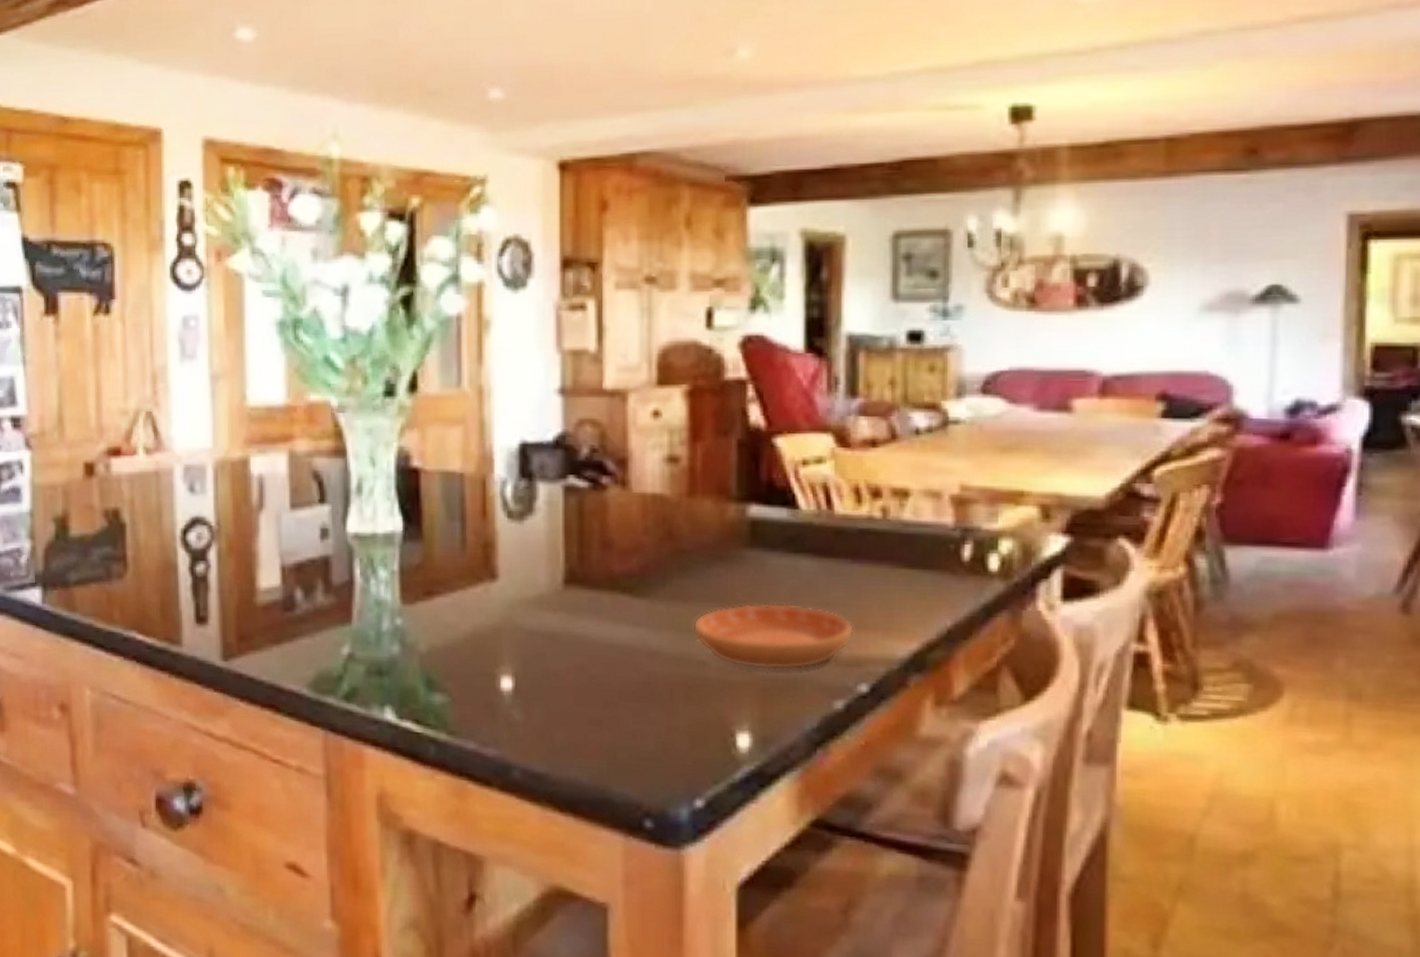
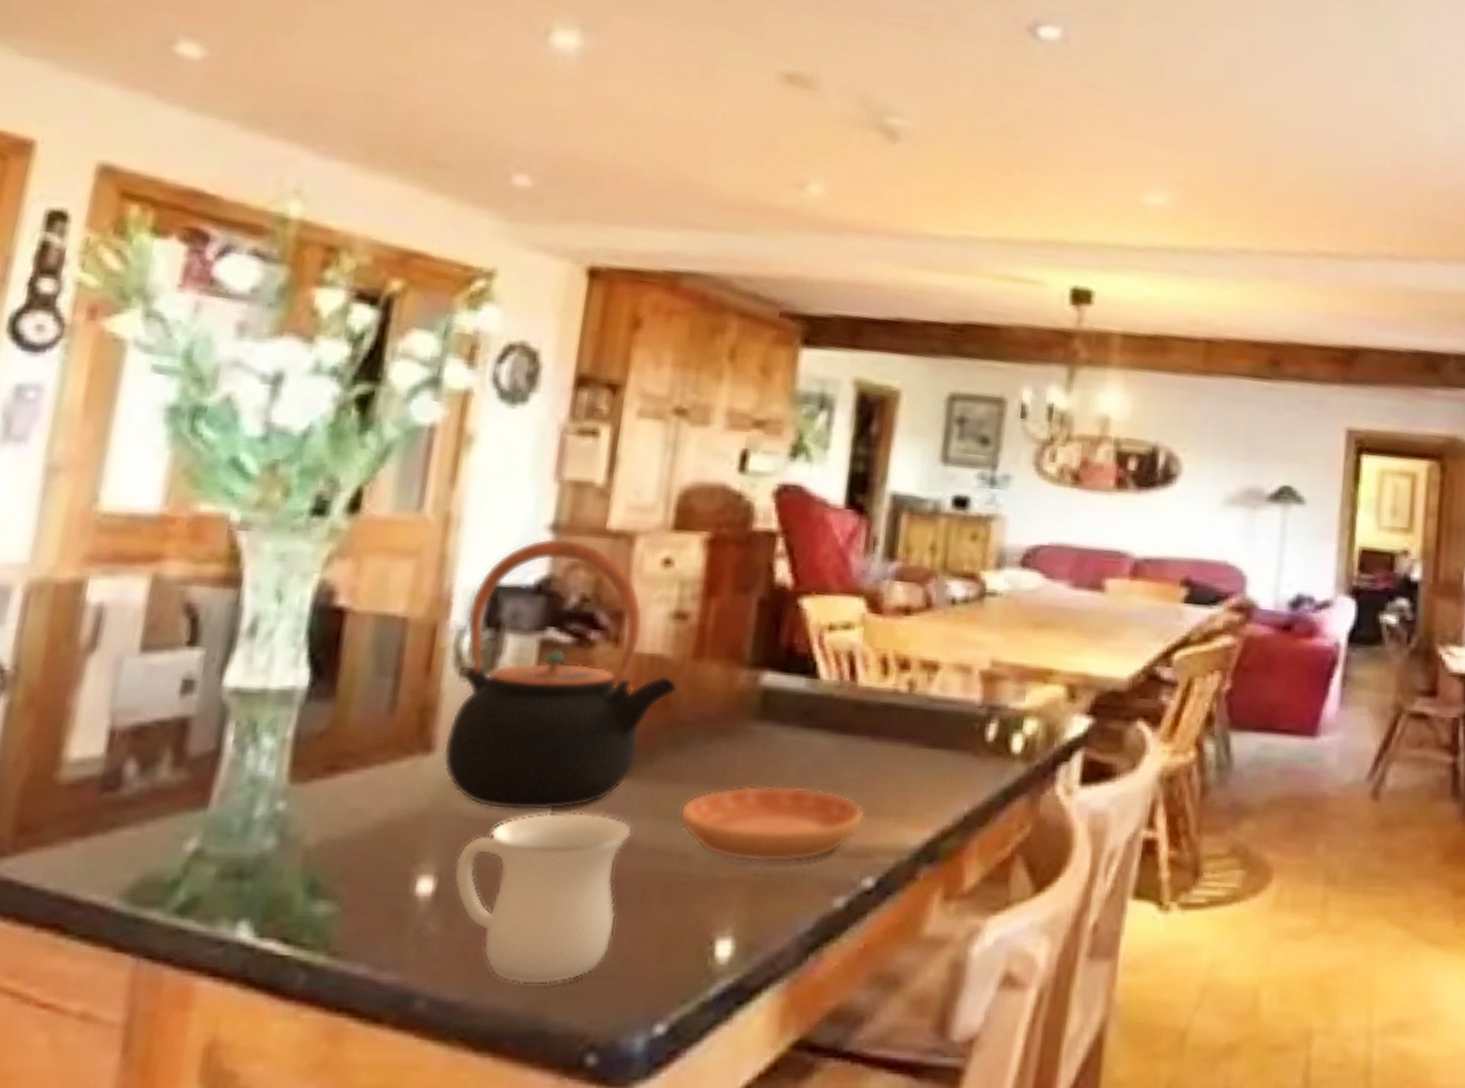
teapot: none [505,400,679,625] -> present [443,538,678,811]
mug: none [525,626,656,763] -> present [453,812,632,984]

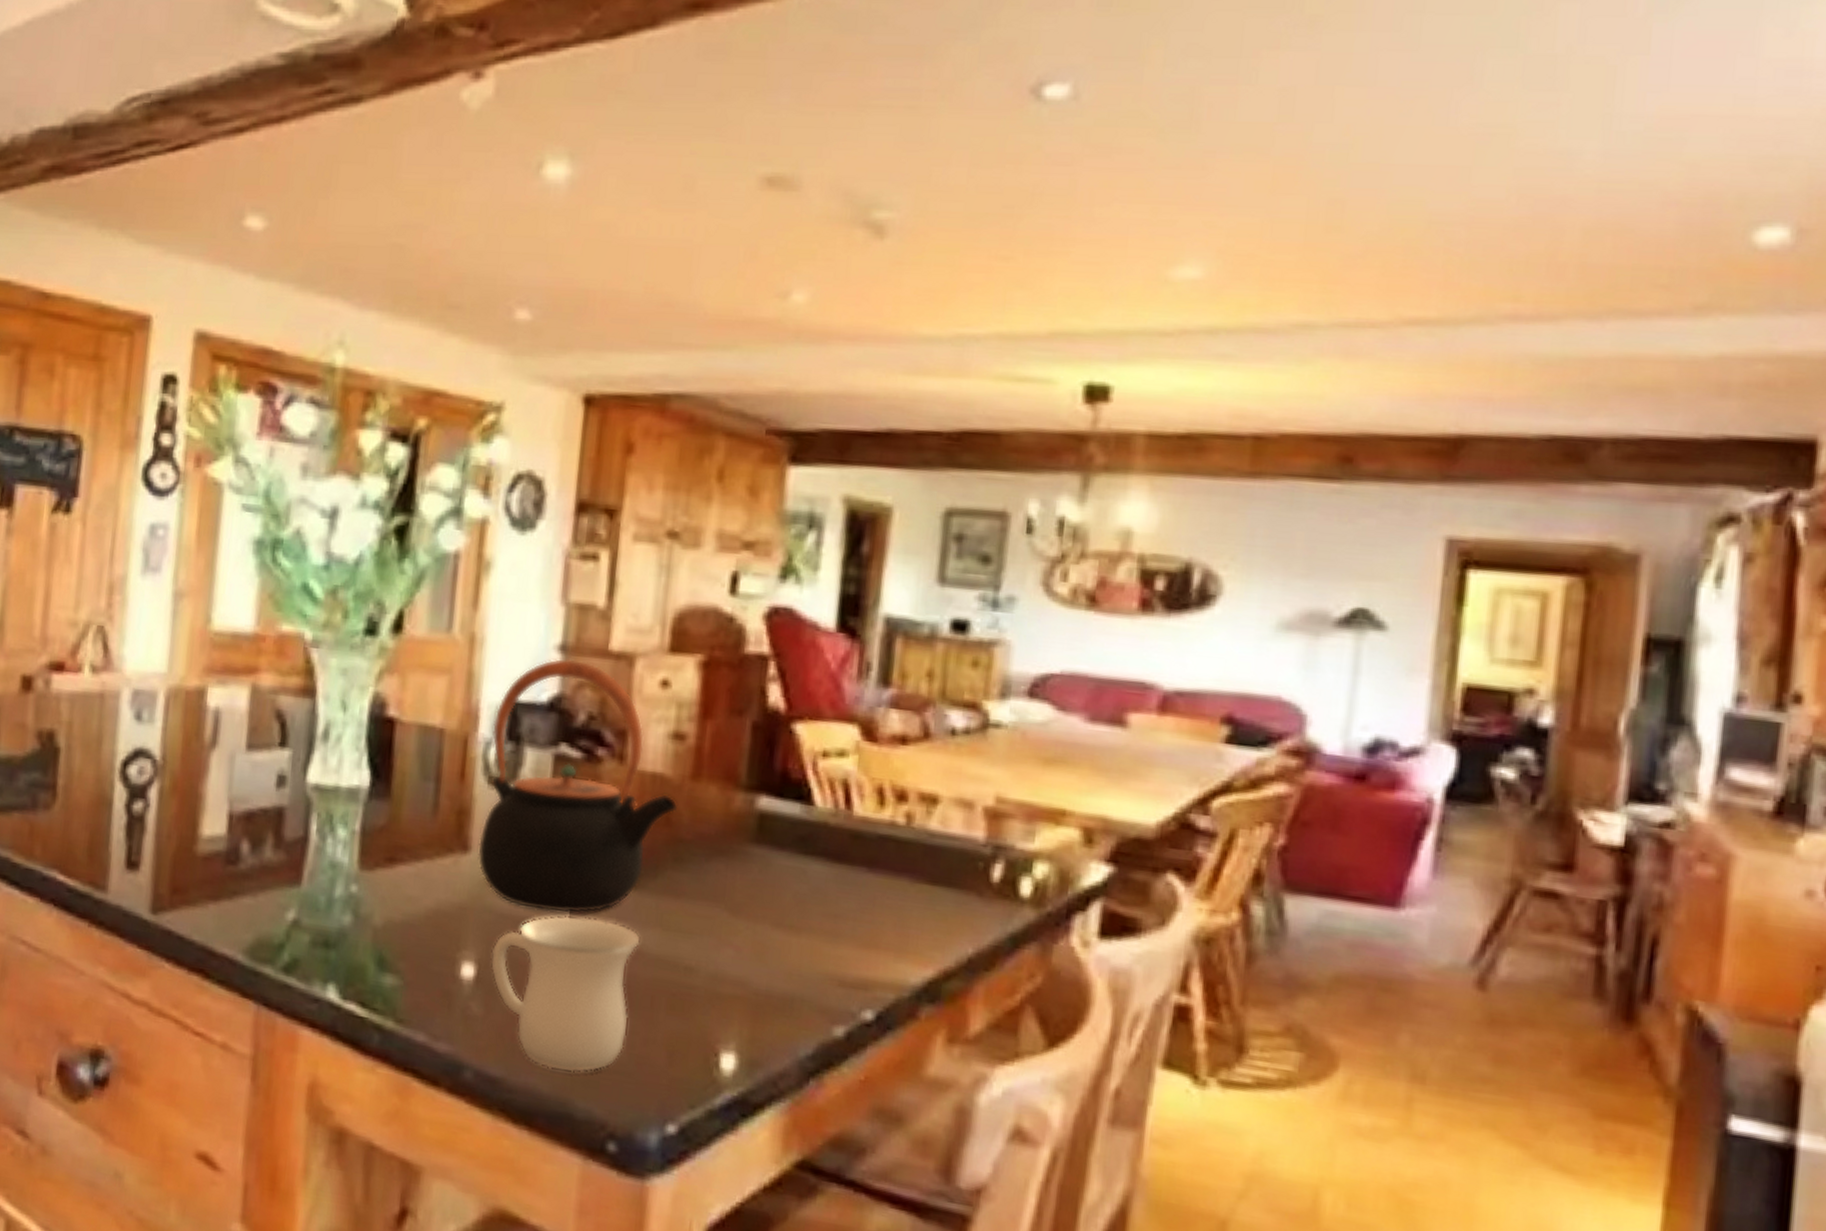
saucer: present [679,784,865,864] -> none [683,906,863,987]

